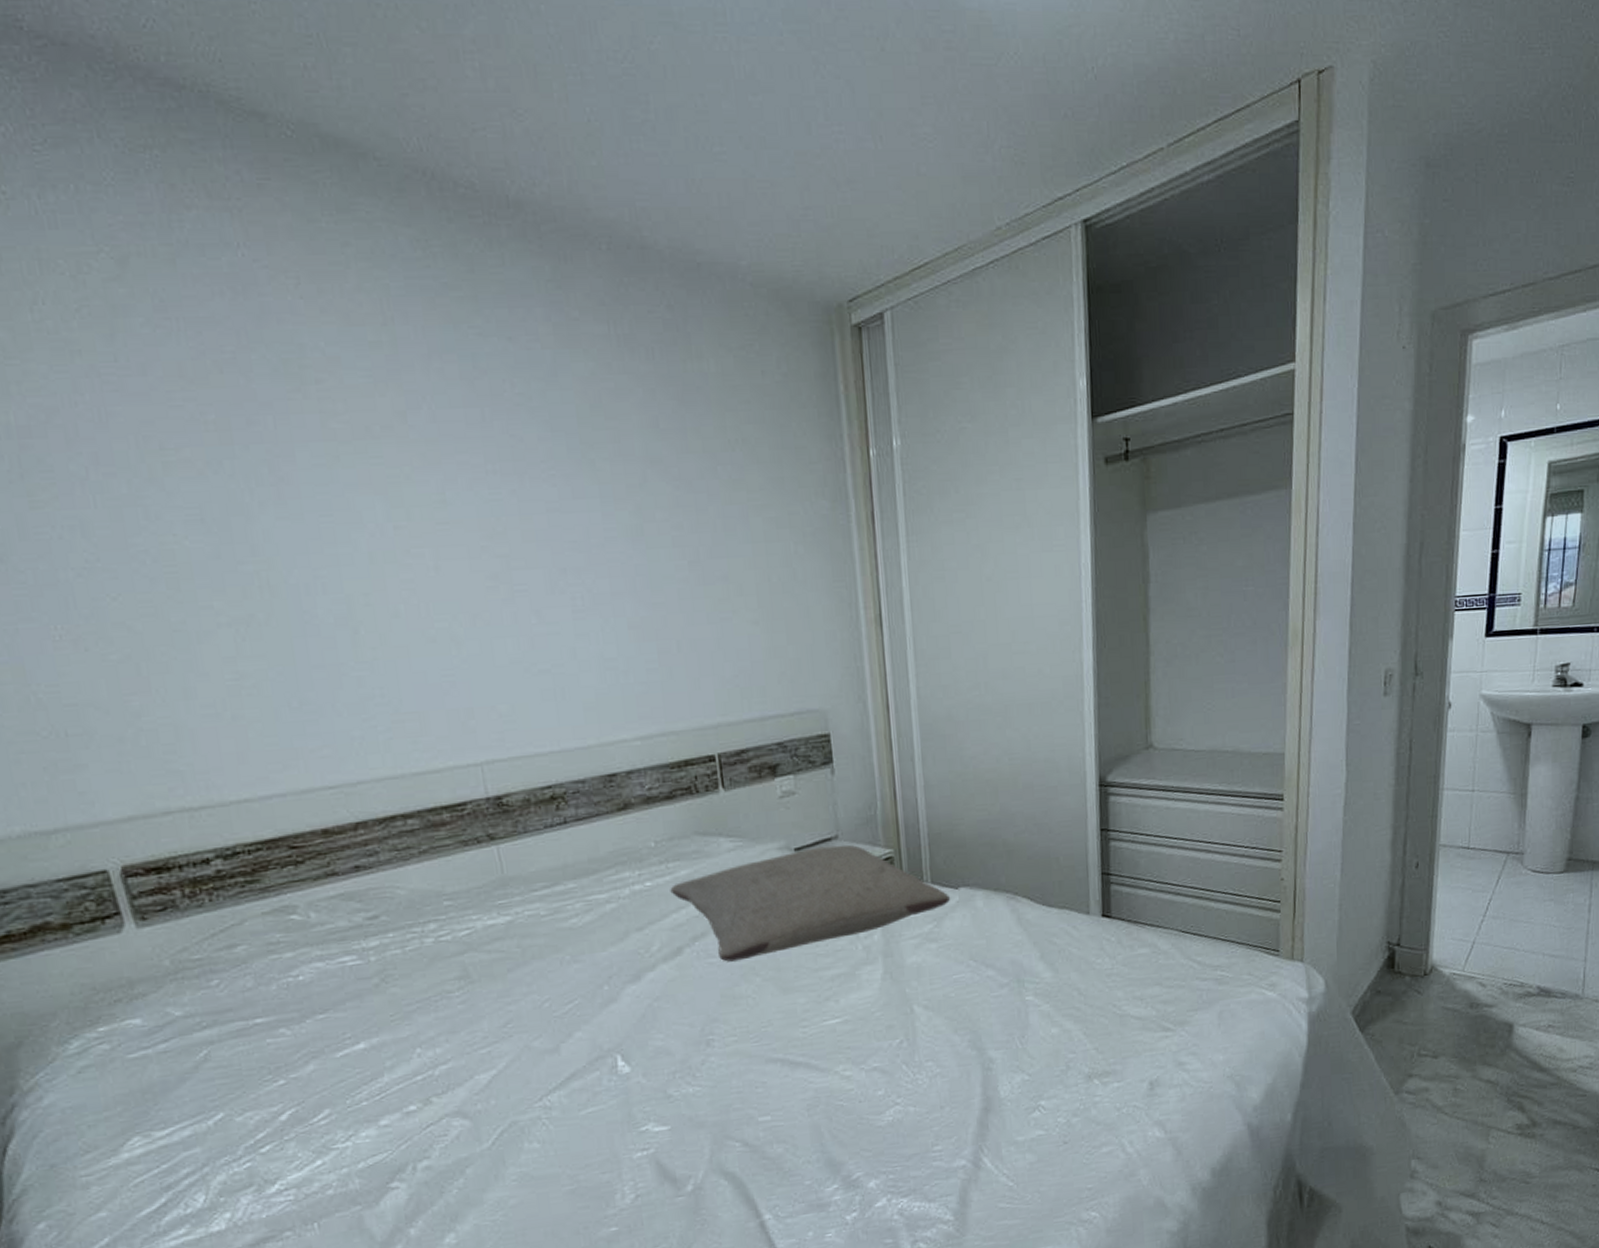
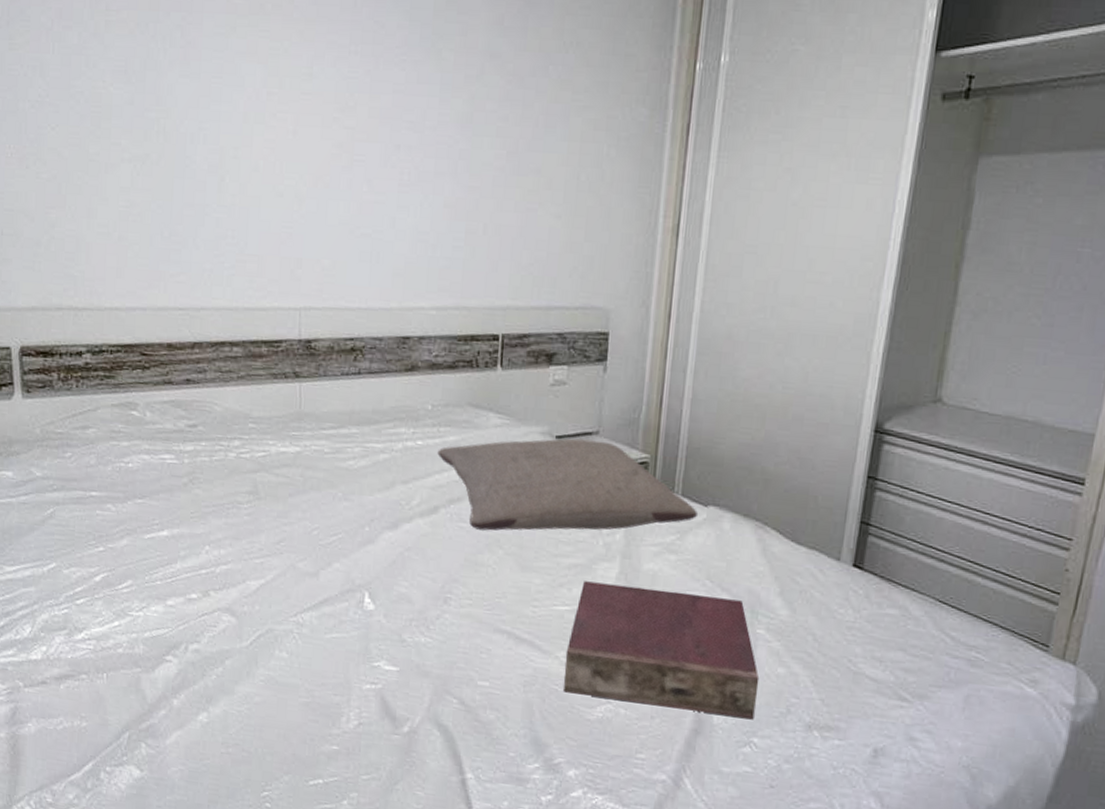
book: none [844,973,1038,1106] -> present [564,581,760,720]

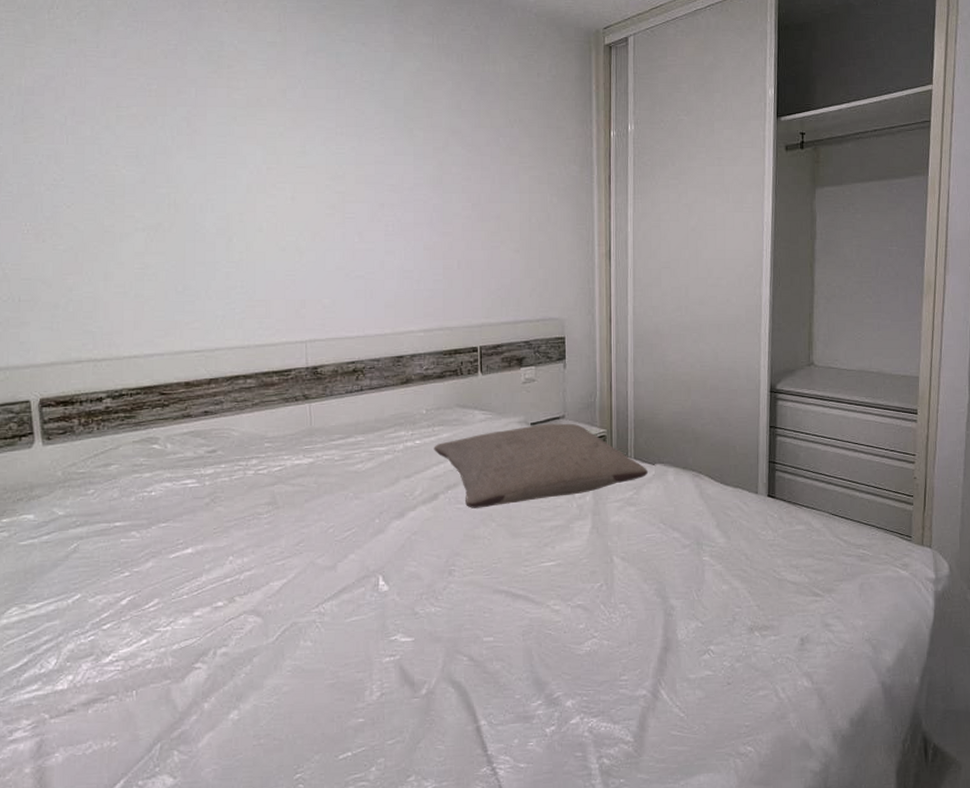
book: present [564,581,760,720] -> none [555,536,710,635]

